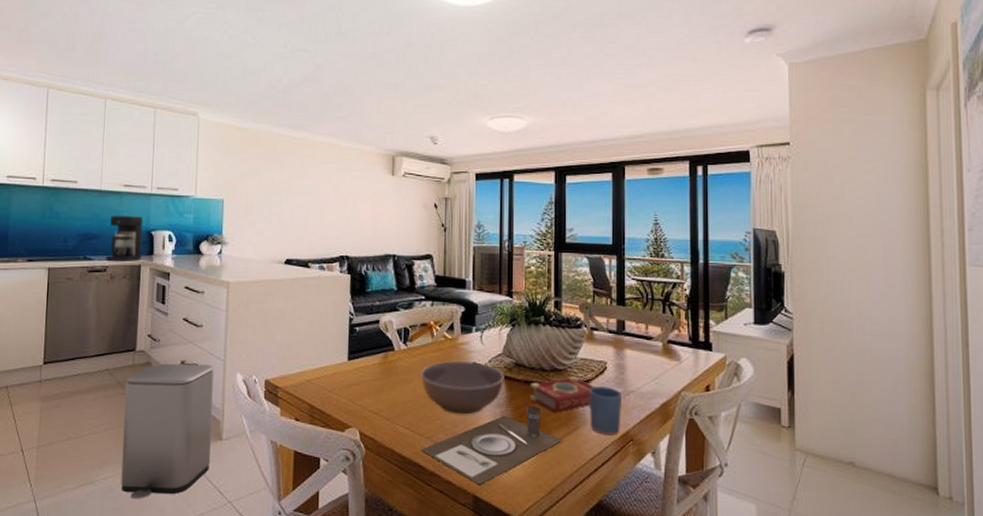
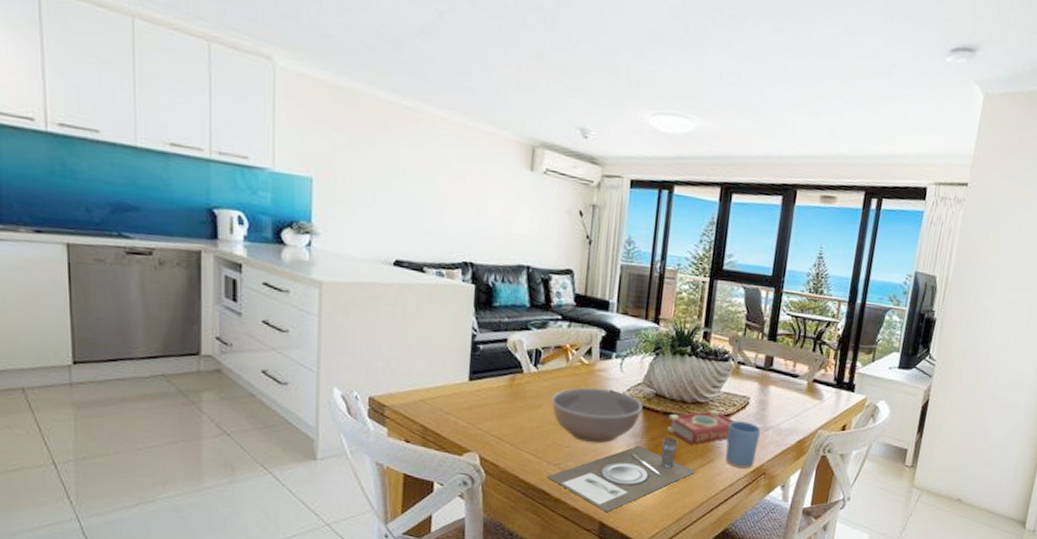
coffee maker: present [105,216,143,261] -> none [149,183,201,245]
pedal bin: present [121,362,214,499] -> none [190,371,304,520]

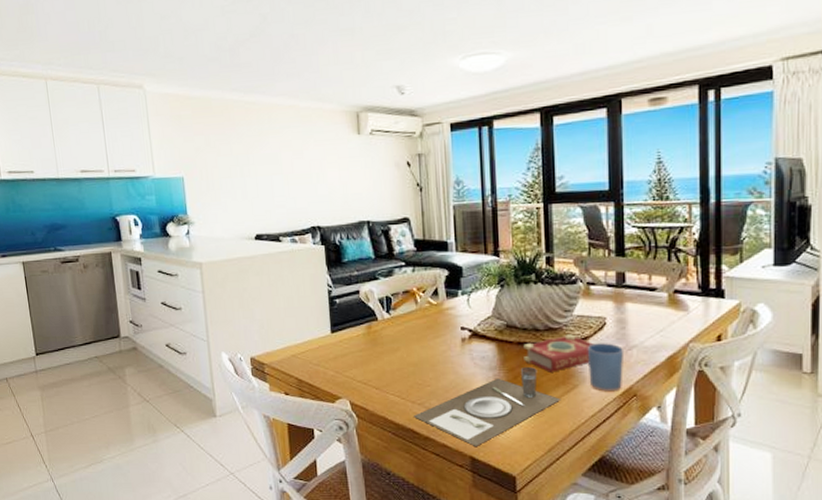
bowl: present [551,387,643,444] -> none [406,326,496,380]

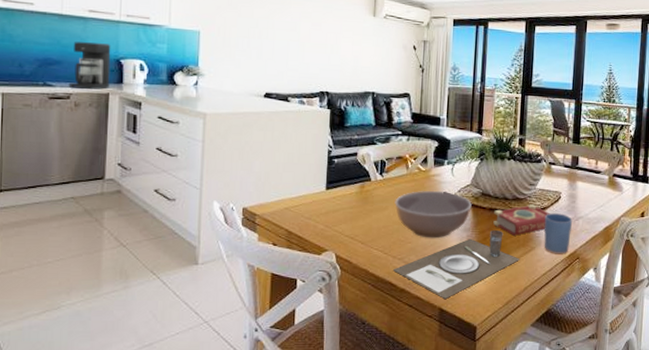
coffee maker: none [73,202,111,250] -> present [68,42,111,89]
bowl: none [406,326,496,380] -> present [395,191,472,239]

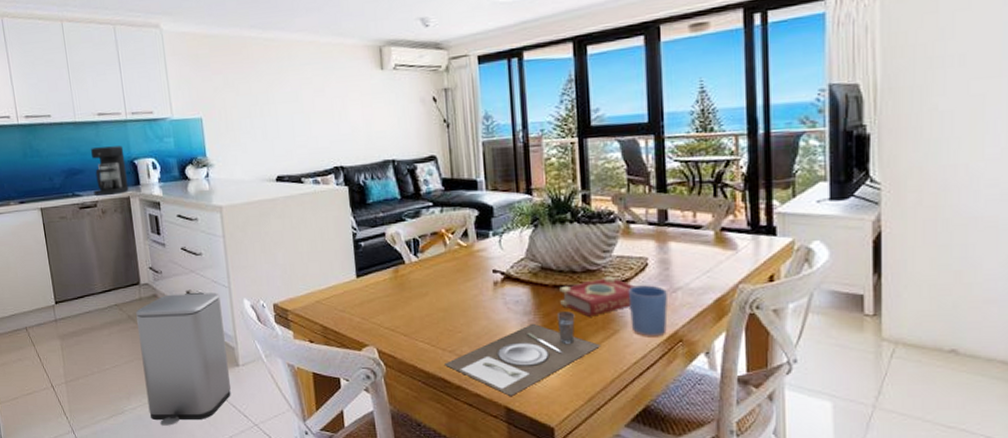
pedal bin: none [90,191,189,322] -> present [136,292,231,426]
bowl: present [395,191,472,239] -> none [435,269,530,326]

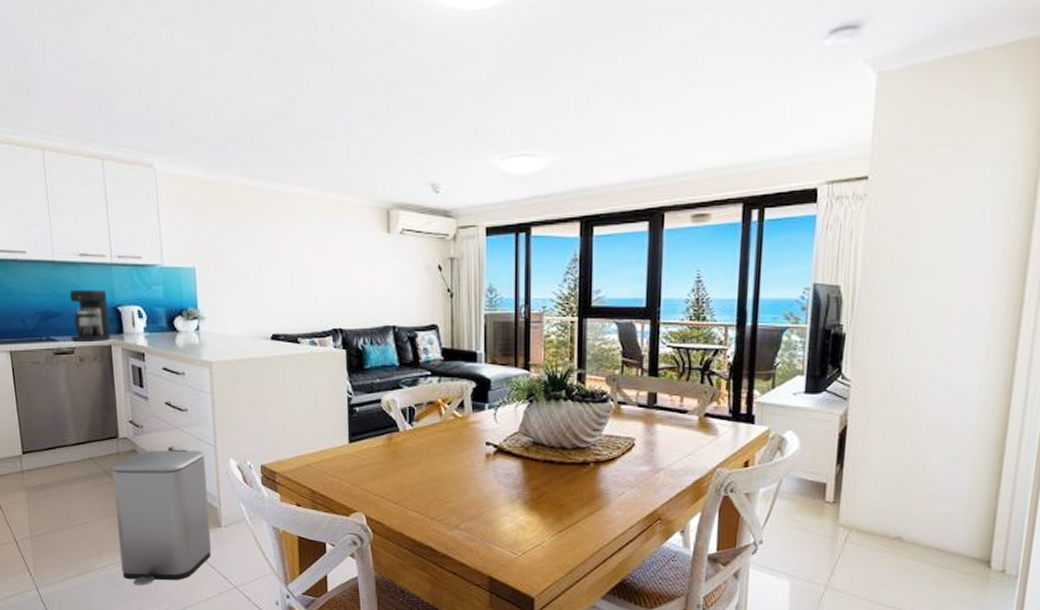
place setting: present [445,312,600,396] -> none [432,486,584,566]
book: present [559,276,636,317] -> none [549,454,621,493]
mug: present [628,285,669,337] -> none [614,464,652,515]

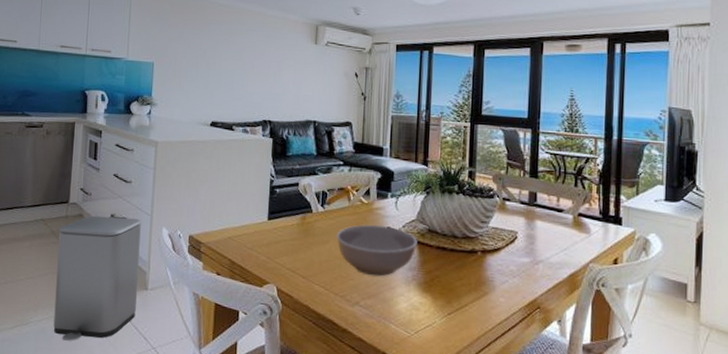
coffee maker: present [70,290,111,341] -> none [42,75,78,118]
bowl: none [428,441,521,497] -> present [336,225,418,277]

